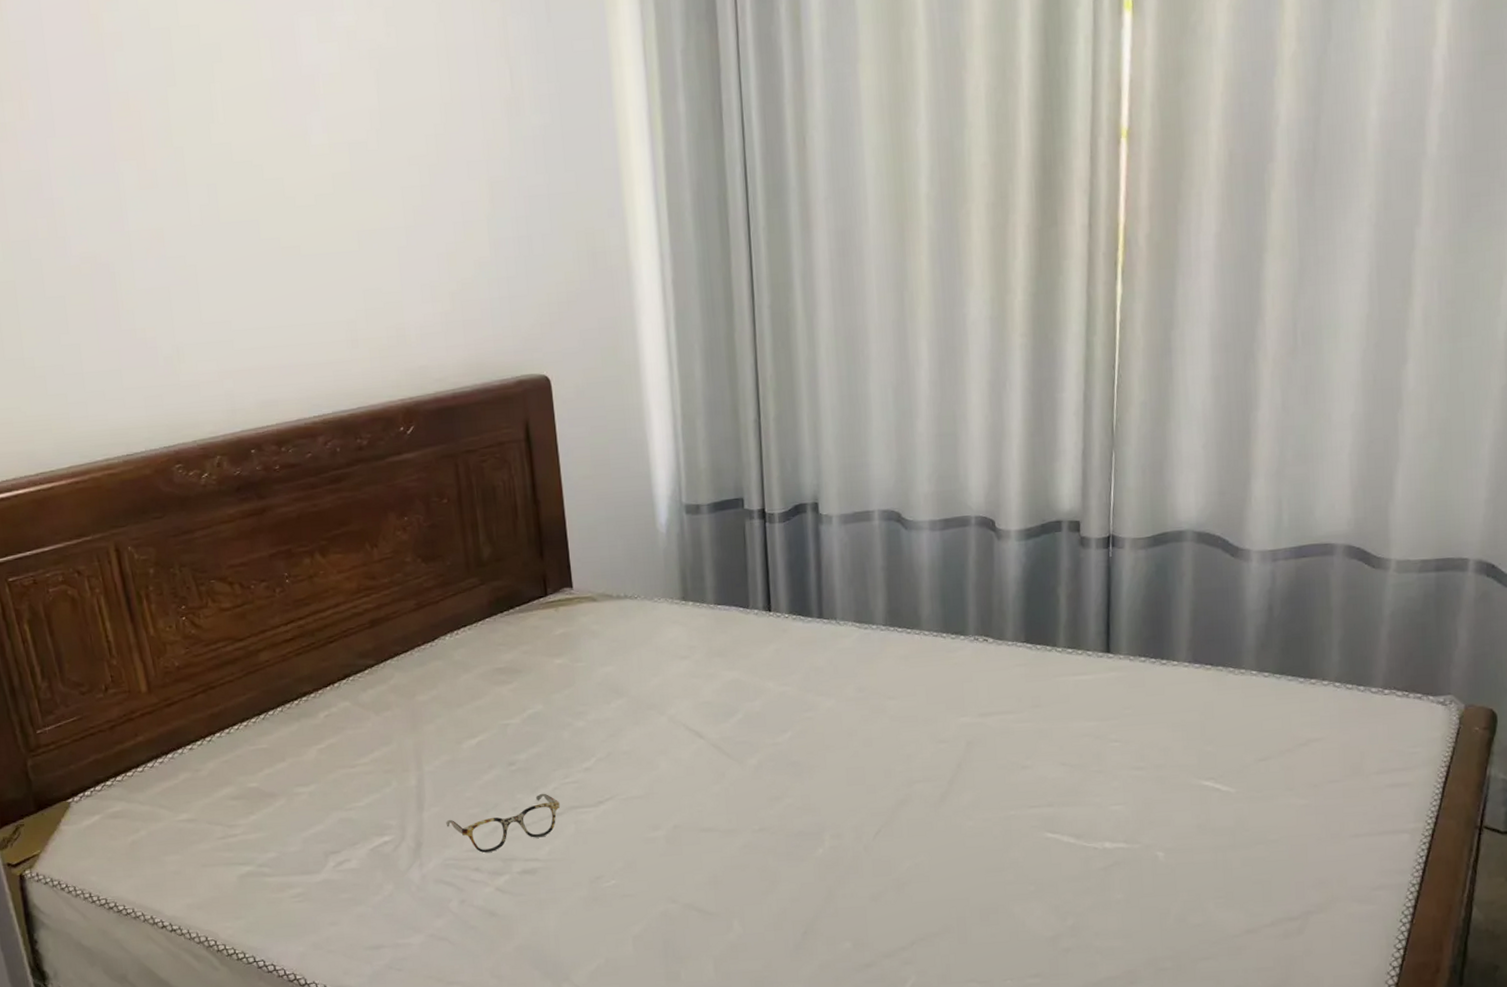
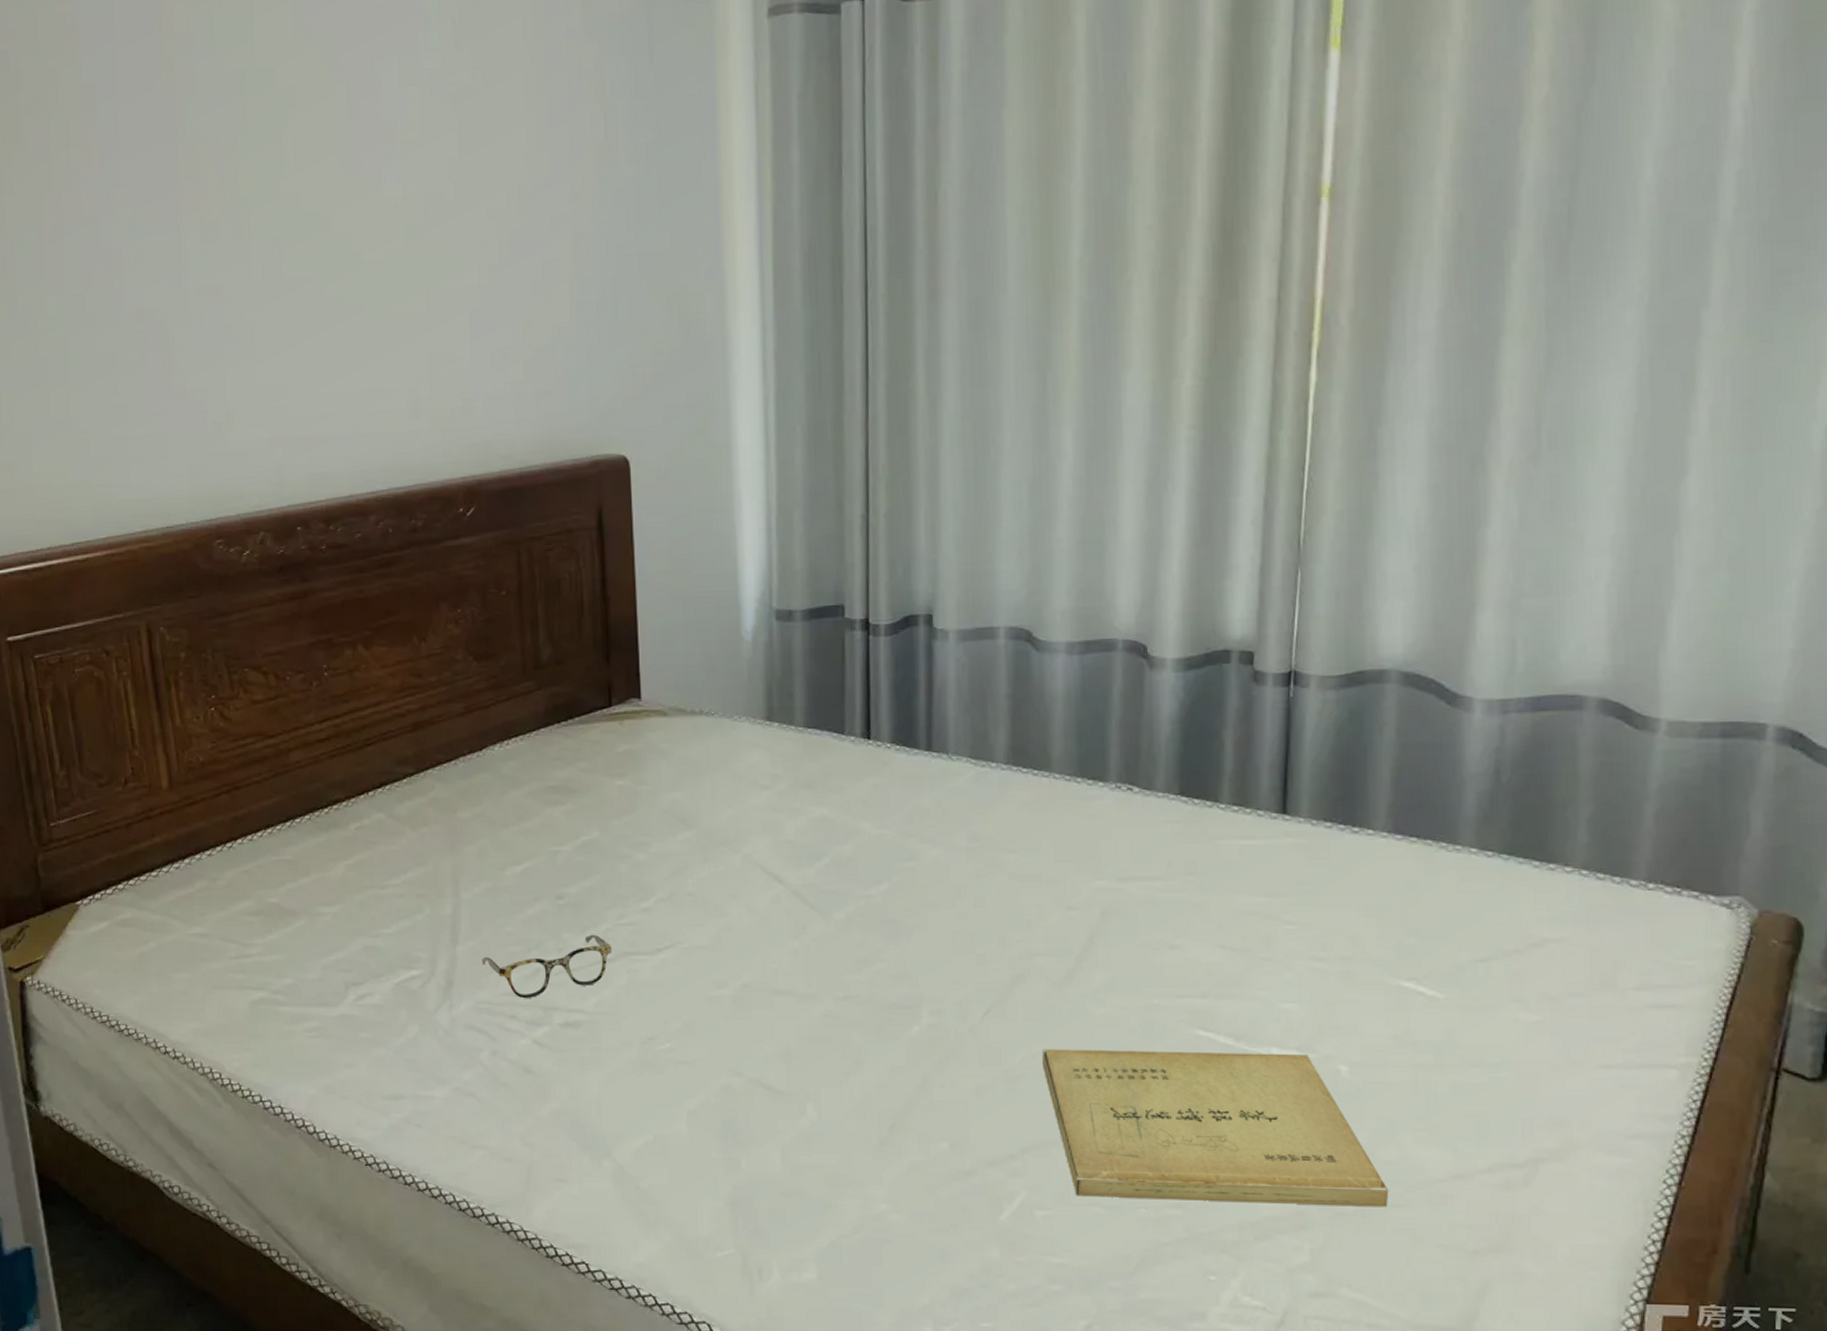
book: none [924,846,1198,976] -> present [1042,1048,1389,1207]

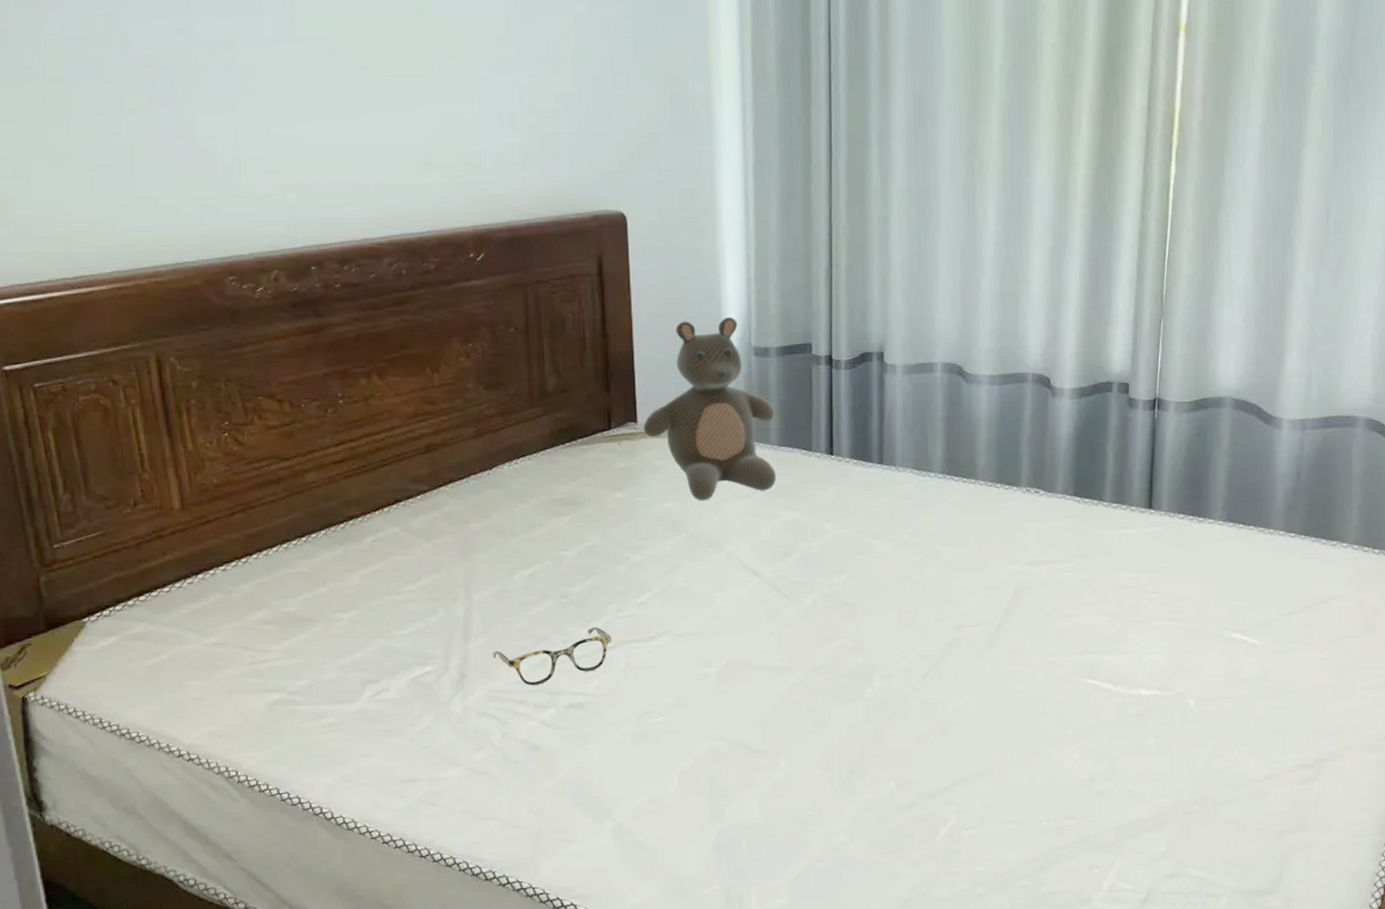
stuffed bear: none [648,574,803,792] -> present [643,316,777,501]
book: present [1042,1048,1389,1207] -> none [969,693,1222,817]

